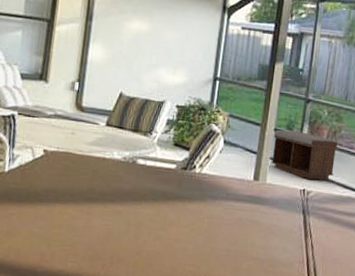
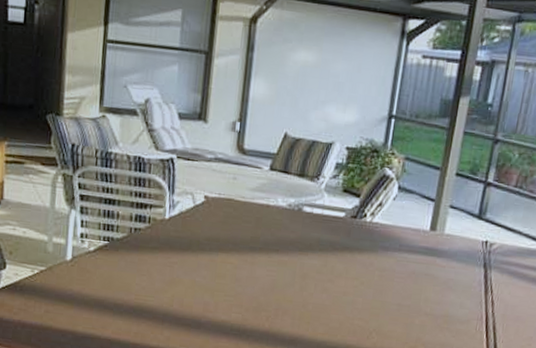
bench: present [270,129,337,180] -> none [450,174,528,231]

